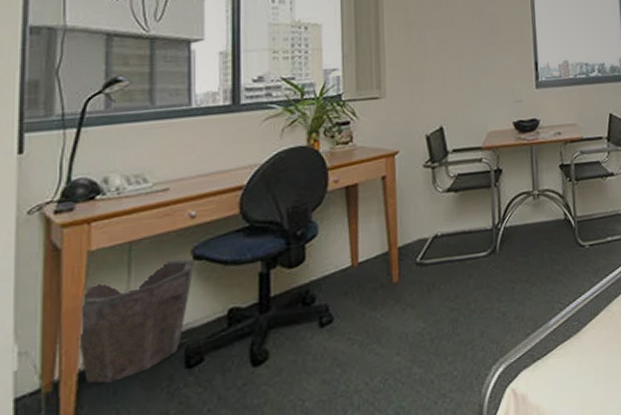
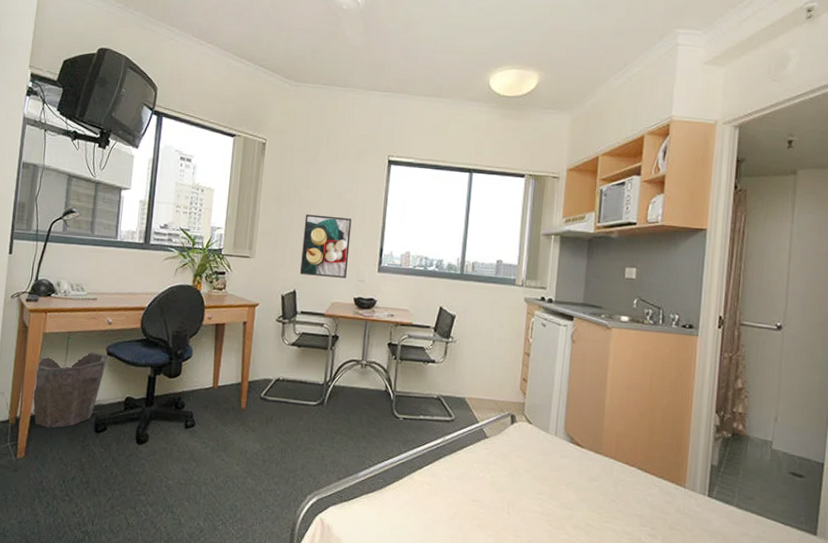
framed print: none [442,34,501,107] -> present [300,214,352,278]

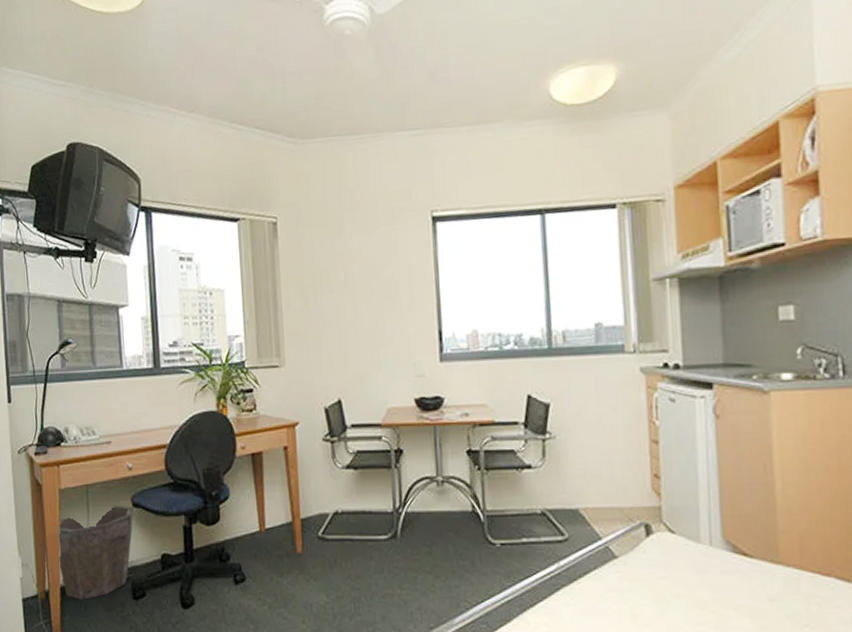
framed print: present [300,214,352,278] -> none [338,299,401,379]

